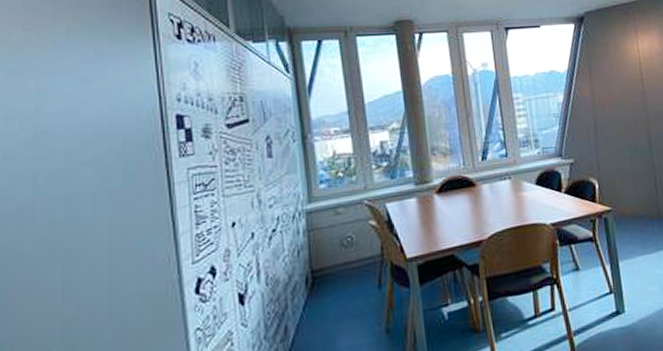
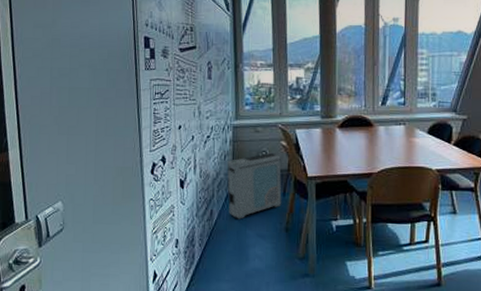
air purifier: none [301,237,378,331] -> present [227,152,282,219]

